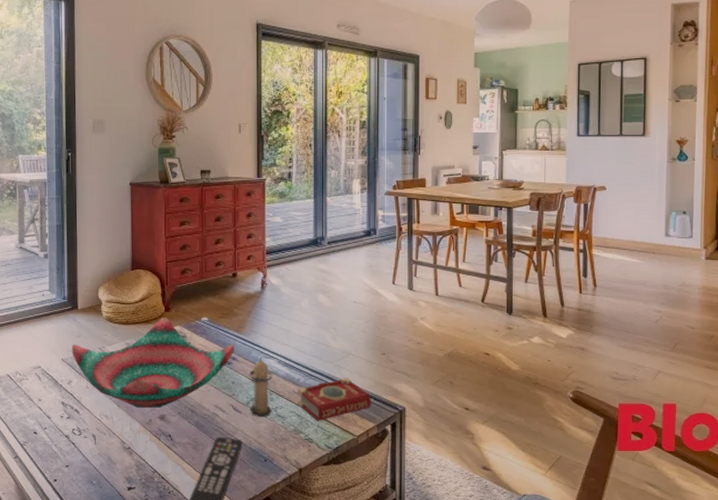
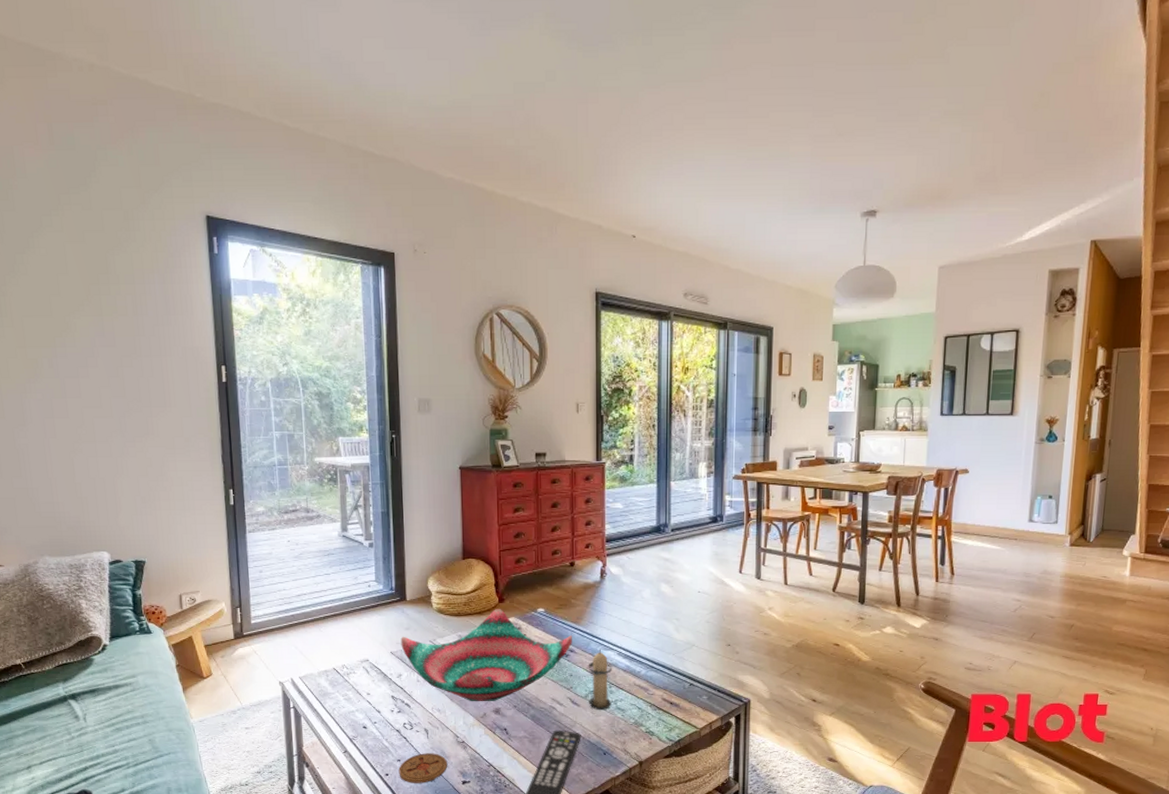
coaster: none [66,459,114,489] -> present [398,753,448,783]
book: present [297,377,371,421] -> none [638,669,715,714]

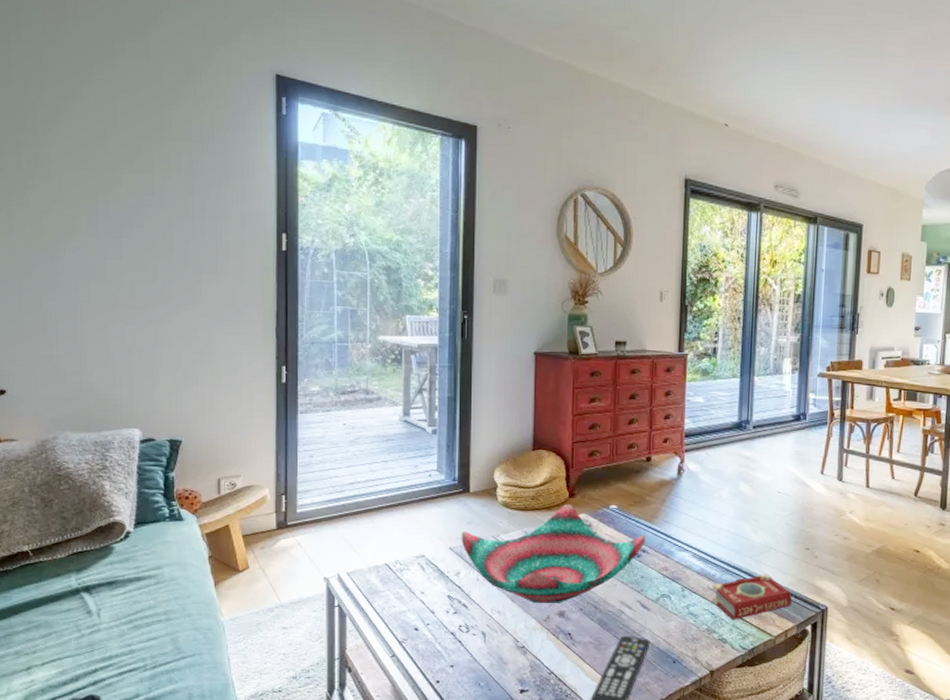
coaster: present [398,753,448,783] -> none [451,658,505,692]
candle: present [588,649,613,710] -> none [659,549,687,615]
book: none [638,669,715,714] -> present [711,573,792,620]

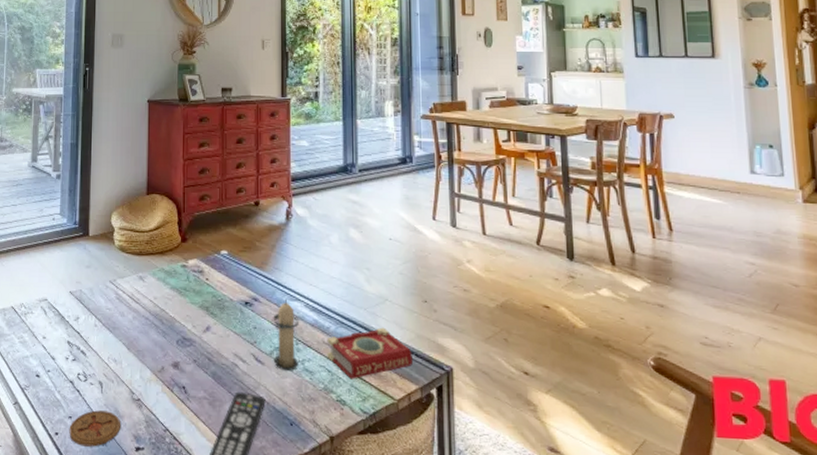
coaster: none [451,658,505,692] -> present [69,410,121,447]
decorative bowl: present [461,504,645,603] -> none [80,249,256,353]
candle: none [659,549,687,615] -> present [273,299,300,371]

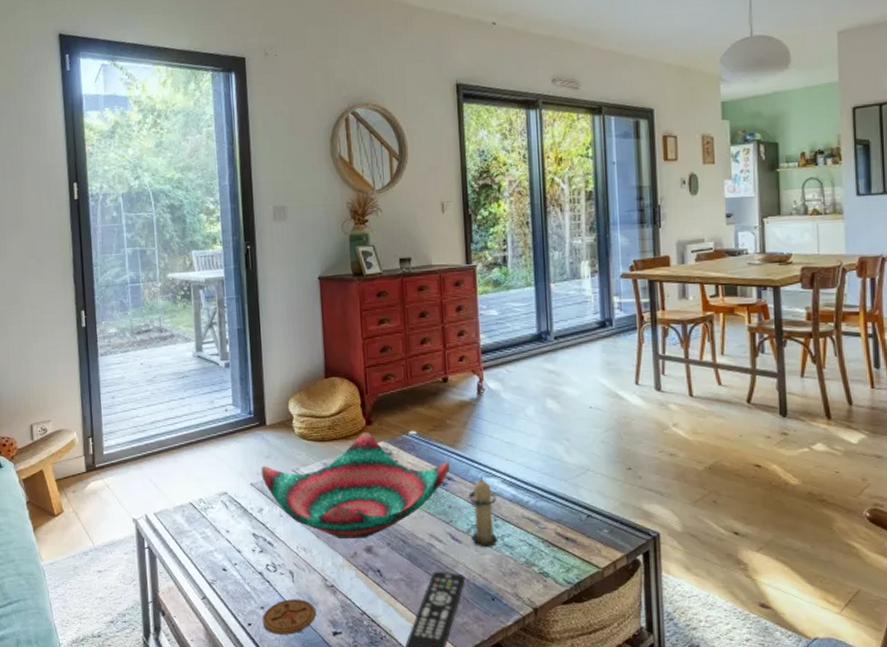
decorative bowl: none [80,249,256,353] -> present [261,432,450,538]
book: present [327,327,412,379] -> none [526,497,617,551]

